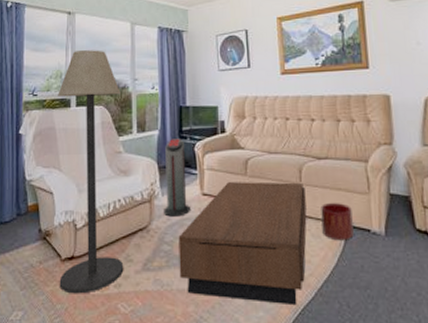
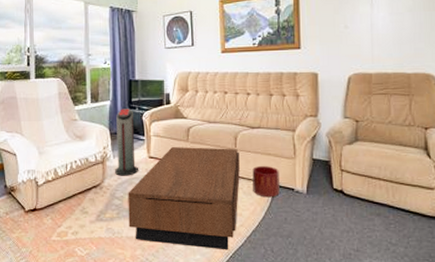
floor lamp: present [58,50,124,294] -> none [18,27,80,240]

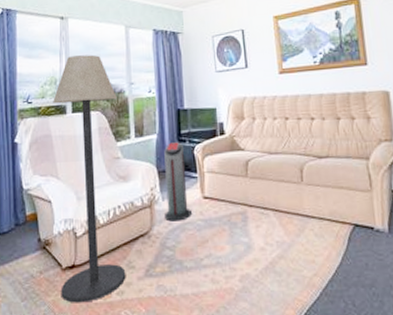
floor lamp: none [18,27,80,240] -> present [53,54,126,303]
coffee table: present [128,147,240,250] -> none [180,182,310,307]
planter: present [252,166,280,198] -> none [323,201,357,240]

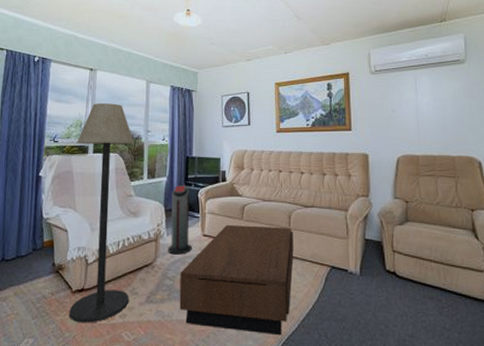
coffee table: none [180,182,310,307] -> present [179,225,294,336]

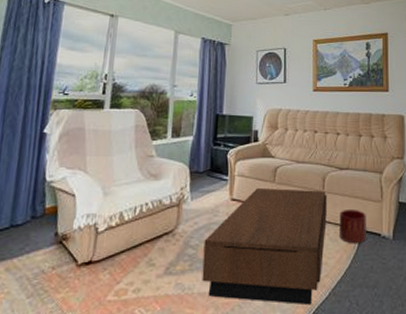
floor lamp: present [69,103,134,323] -> none [72,53,158,301]
air purifier: present [168,185,192,255] -> none [191,145,218,221]
planter: none [306,246,333,279] -> present [339,210,366,244]

